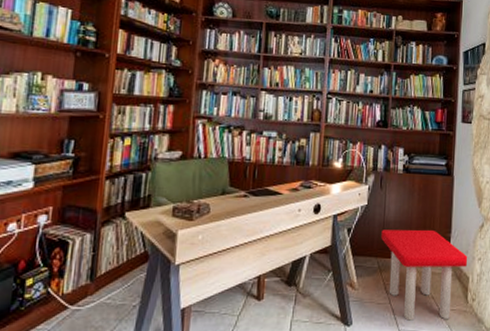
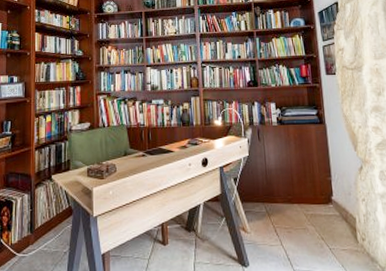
stool: present [381,229,468,321] -> none [265,174,352,261]

